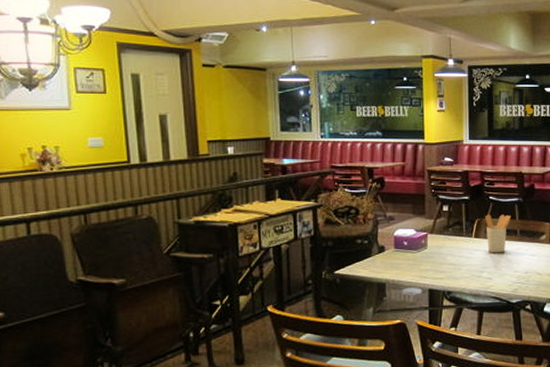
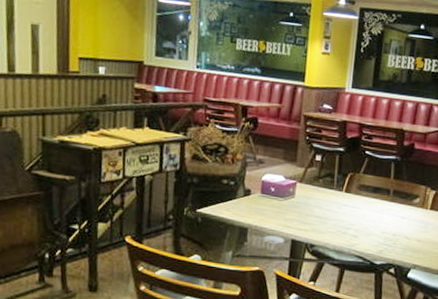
utensil holder: present [485,214,511,253] -> none [357,170,386,212]

